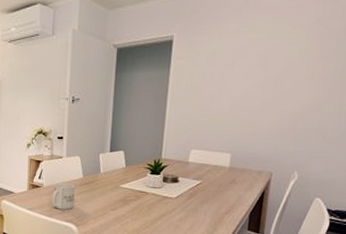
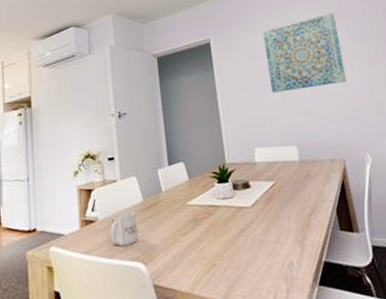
wall art: none [222,25,313,102] -> present [262,13,347,93]

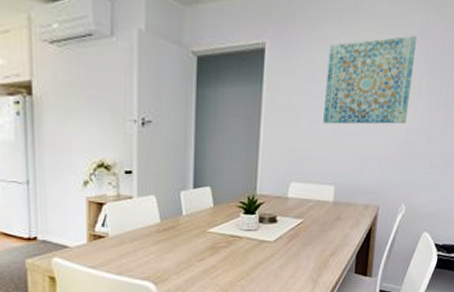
mug: present [110,211,138,246] -> none [121,231,151,264]

